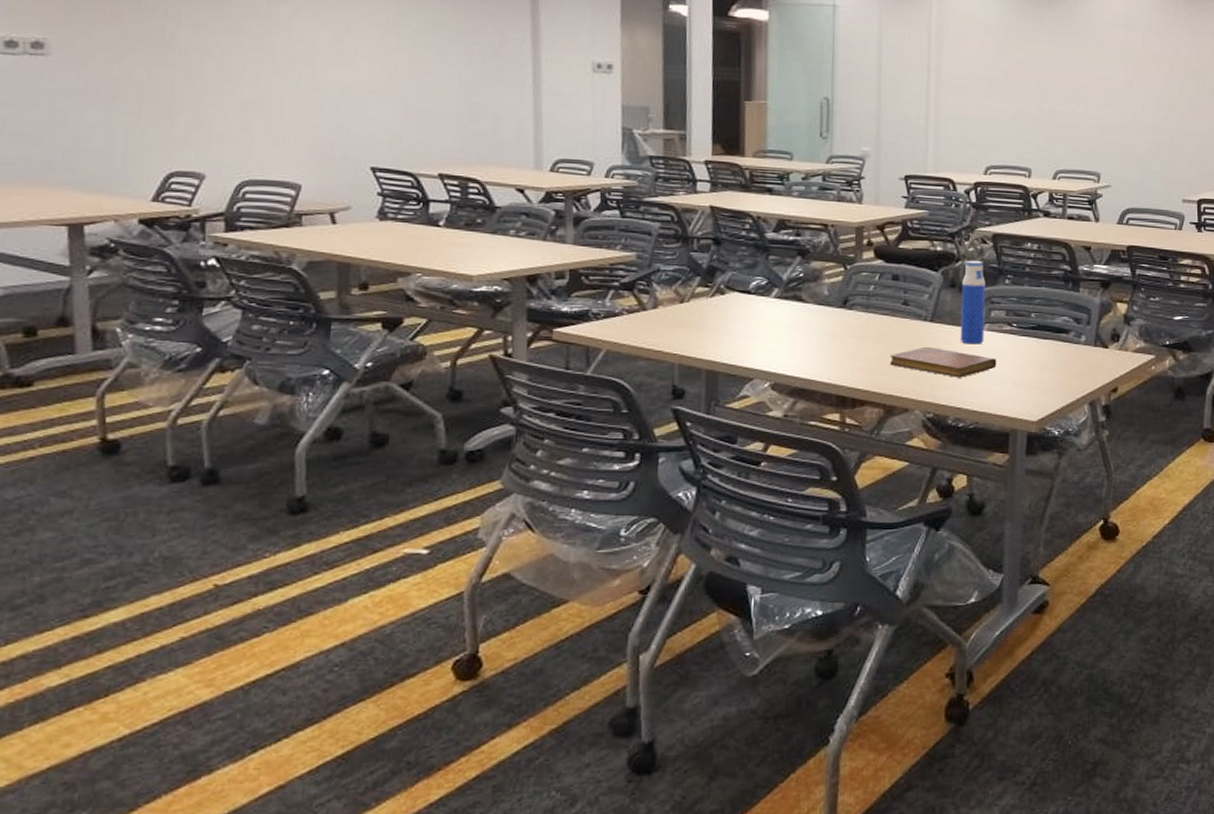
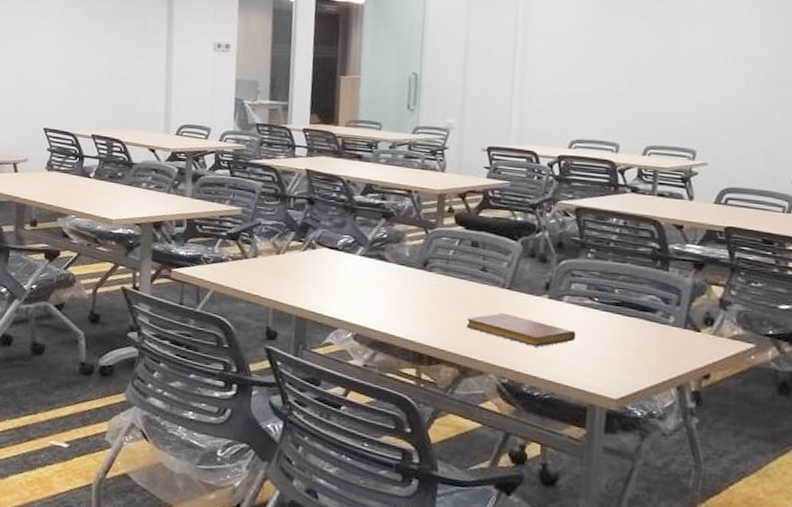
water bottle: present [960,260,986,345] -> none [538,232,567,316]

